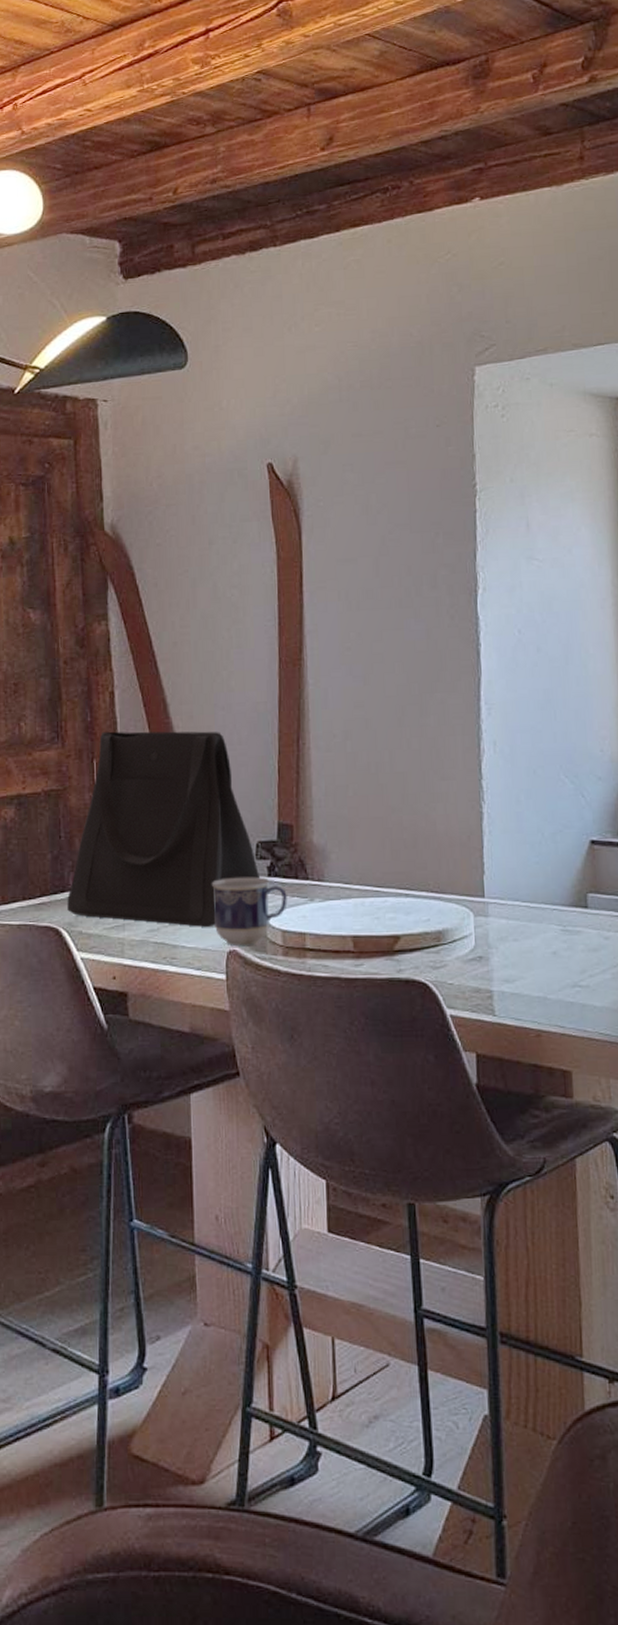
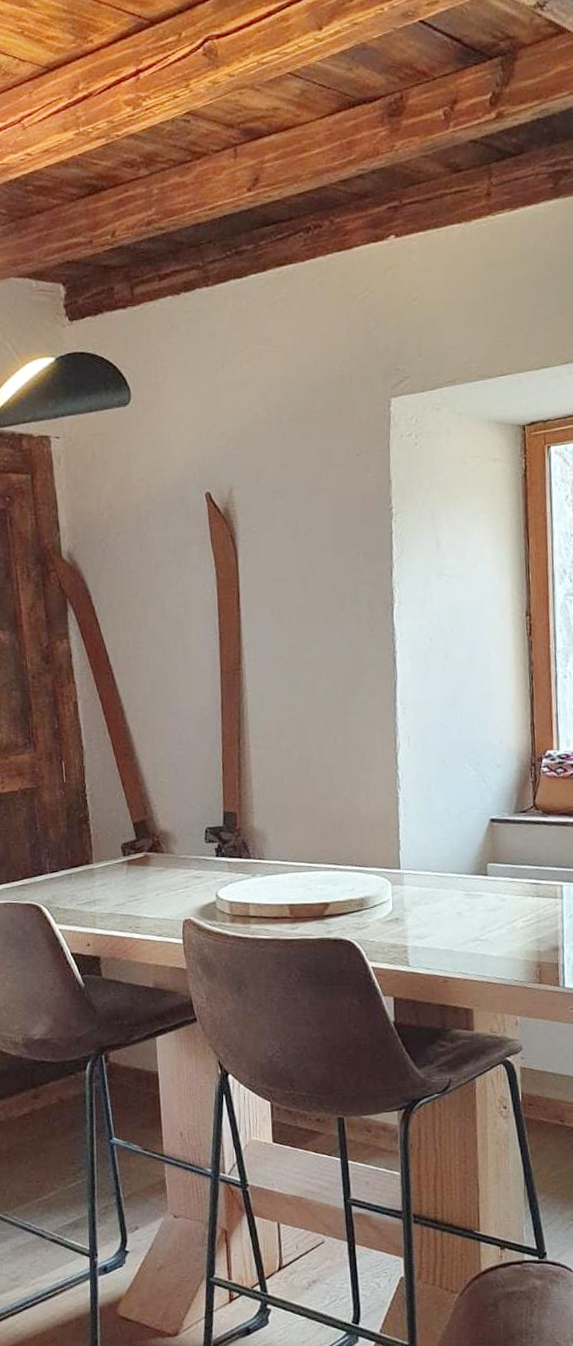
tote bag: present [67,731,261,927] -> none [45,734,210,901]
cup: present [211,877,287,946] -> none [167,857,233,915]

